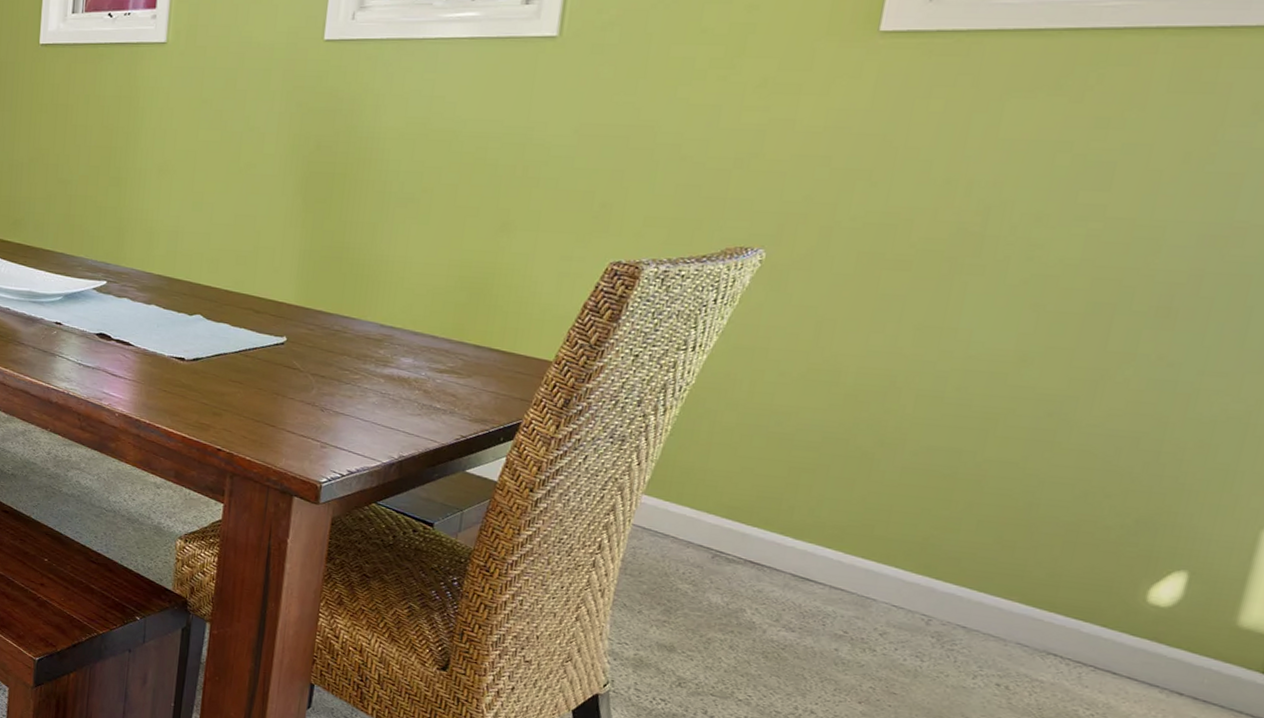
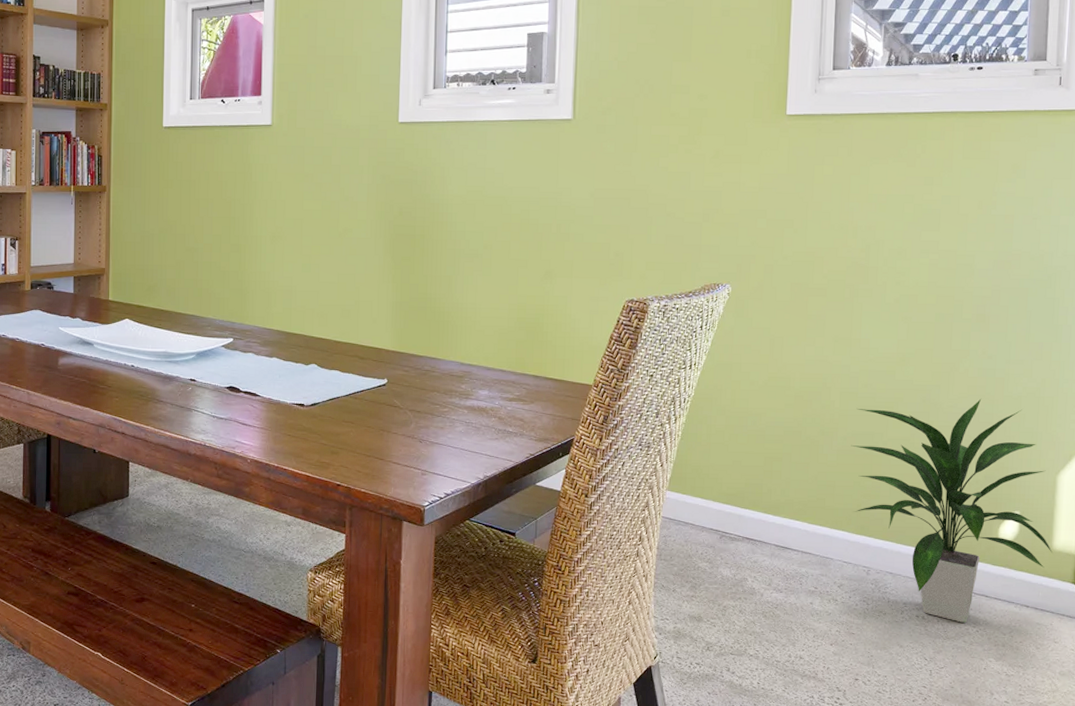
indoor plant: none [917,417,1243,702] -> present [851,398,1052,623]

